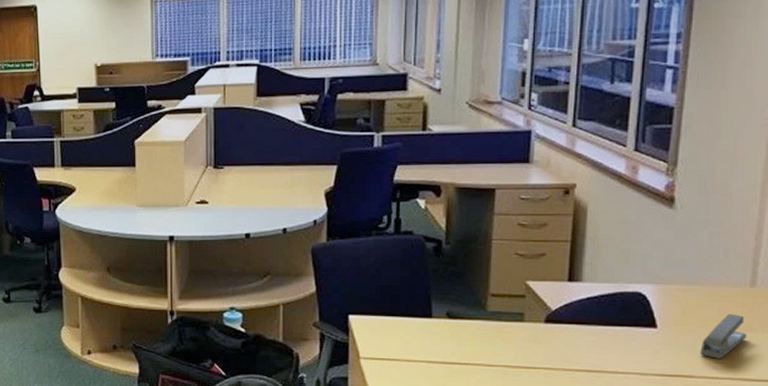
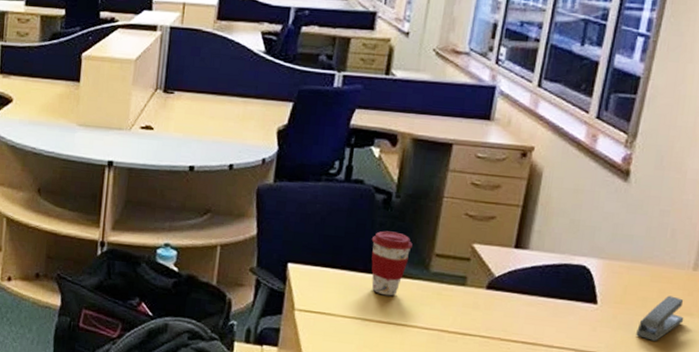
coffee cup: none [426,276,467,338] -> present [371,230,412,296]

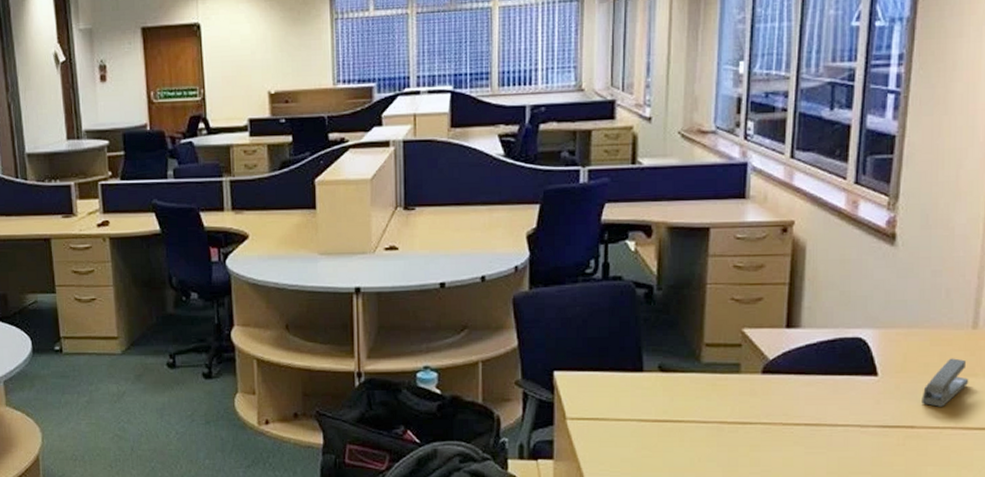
coffee cup: present [371,230,412,296] -> none [637,326,680,393]

